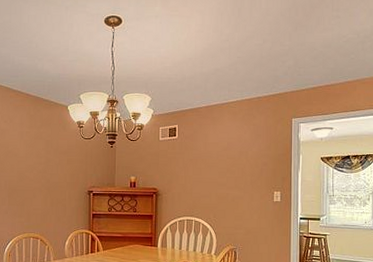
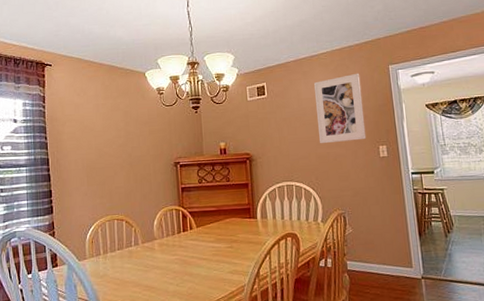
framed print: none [221,123,265,186] -> present [314,73,367,144]

